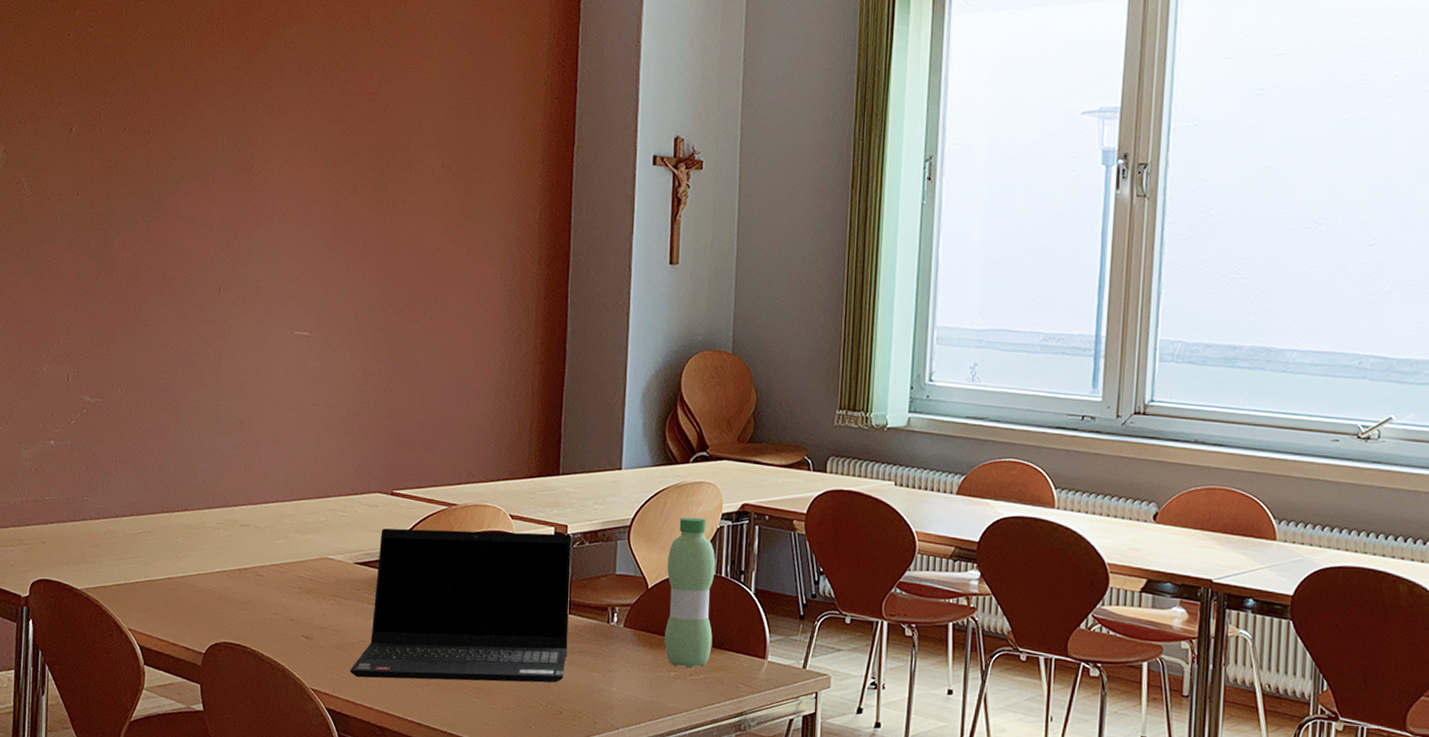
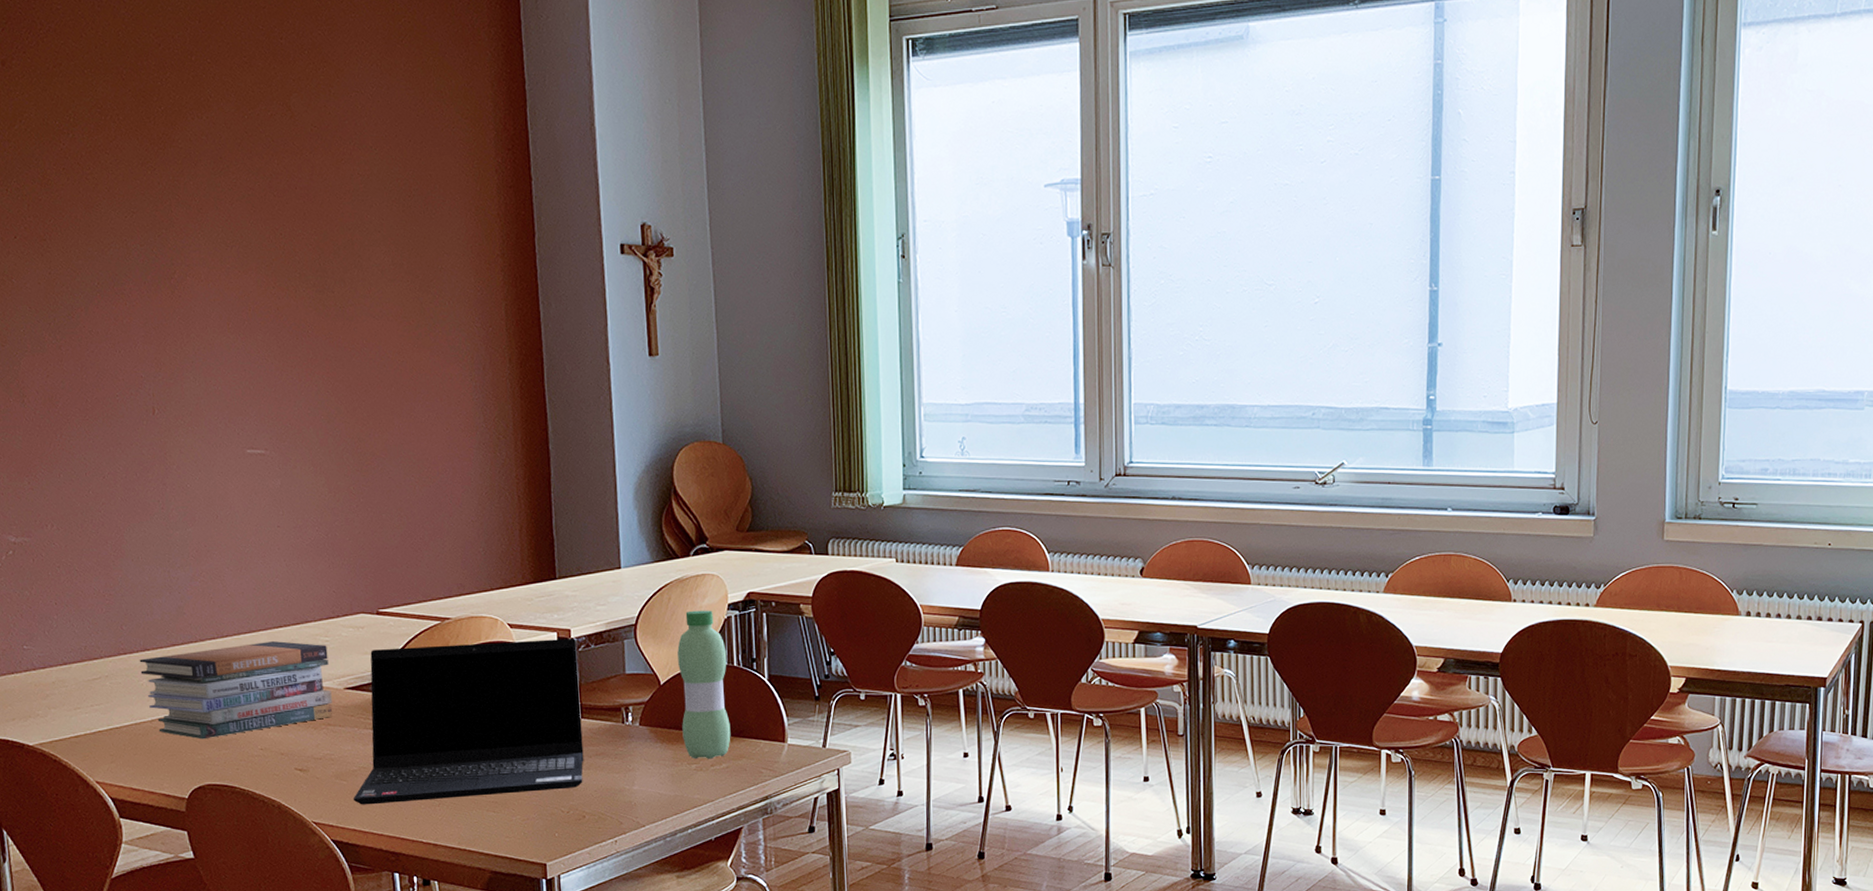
book stack: none [179,512,343,599] -> present [139,641,334,740]

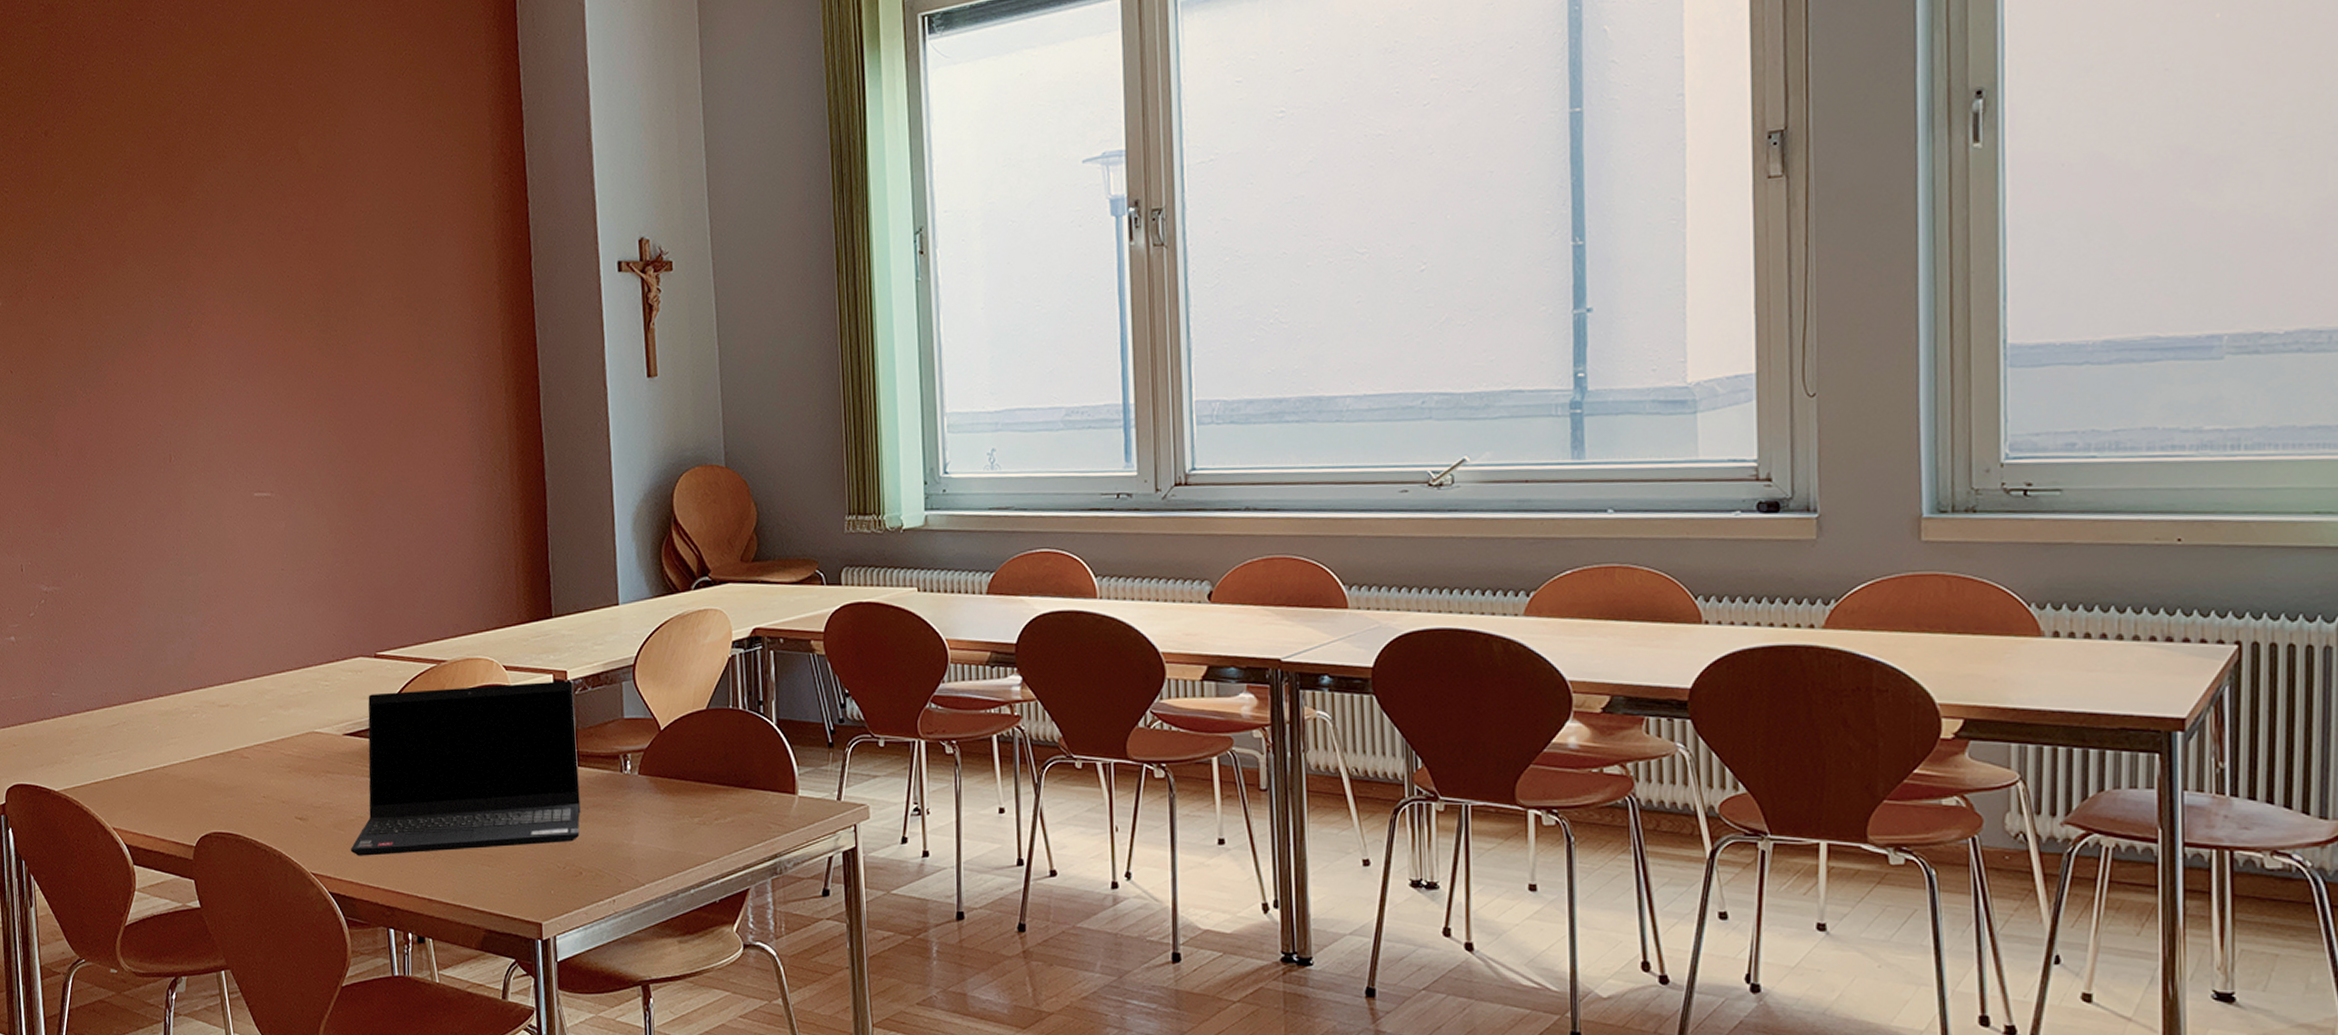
book stack: present [139,641,334,740] -> none [153,686,332,787]
water bottle: present [677,610,731,759] -> none [678,648,736,812]

